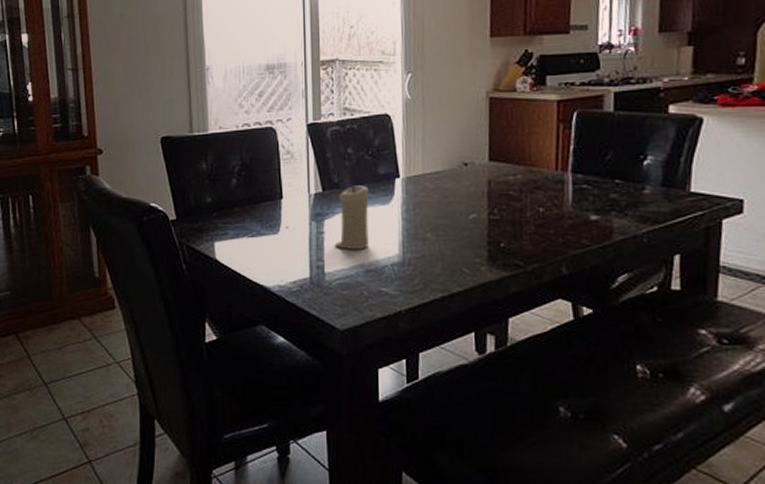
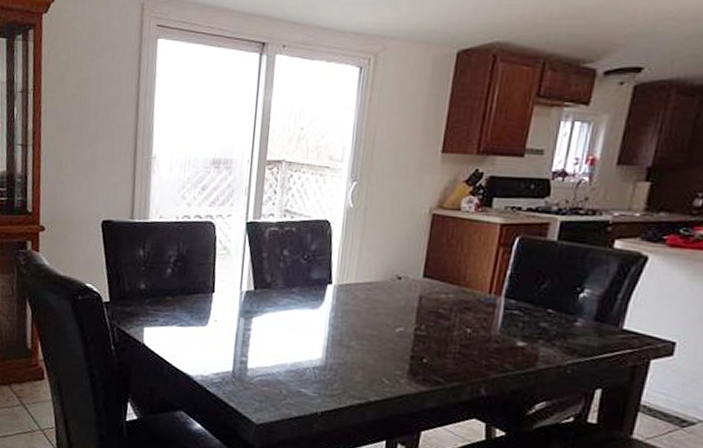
candle: present [334,185,369,249] -> none [260,287,300,350]

